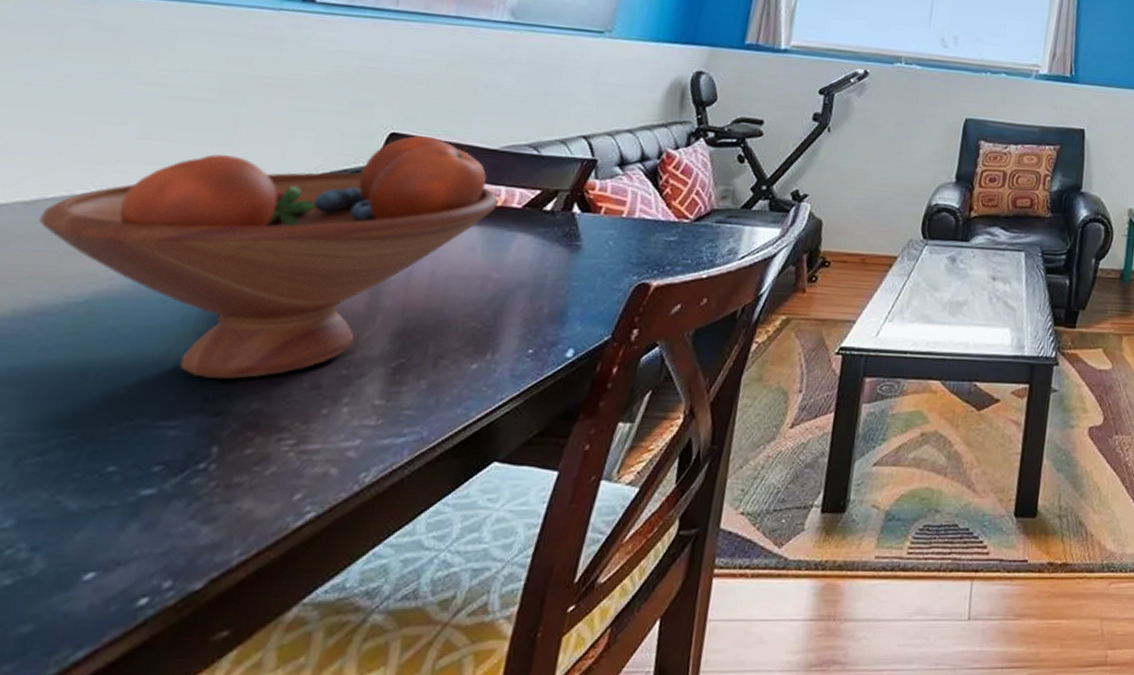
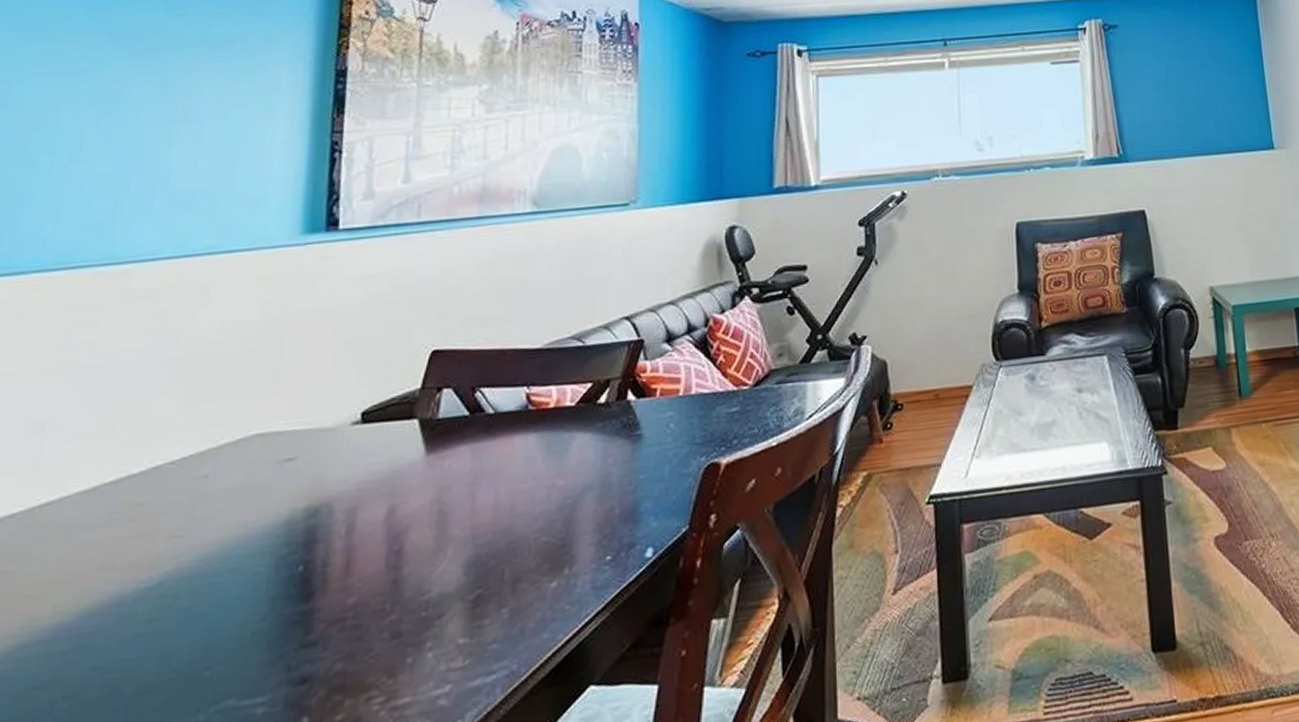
fruit bowl: present [39,136,499,380] -> none [101,347,552,645]

